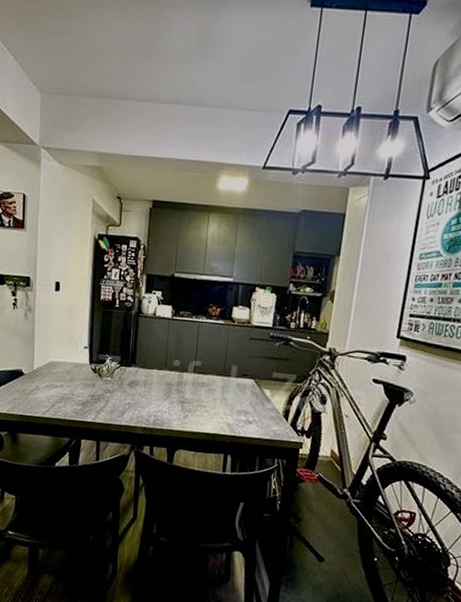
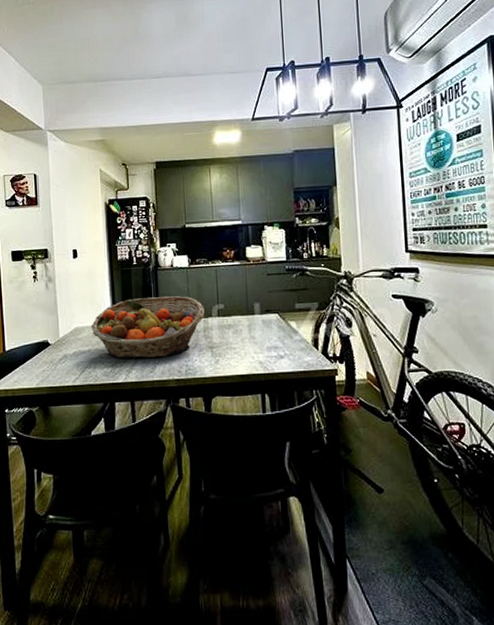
fruit basket: none [66,342,181,404] -> present [91,296,205,359]

